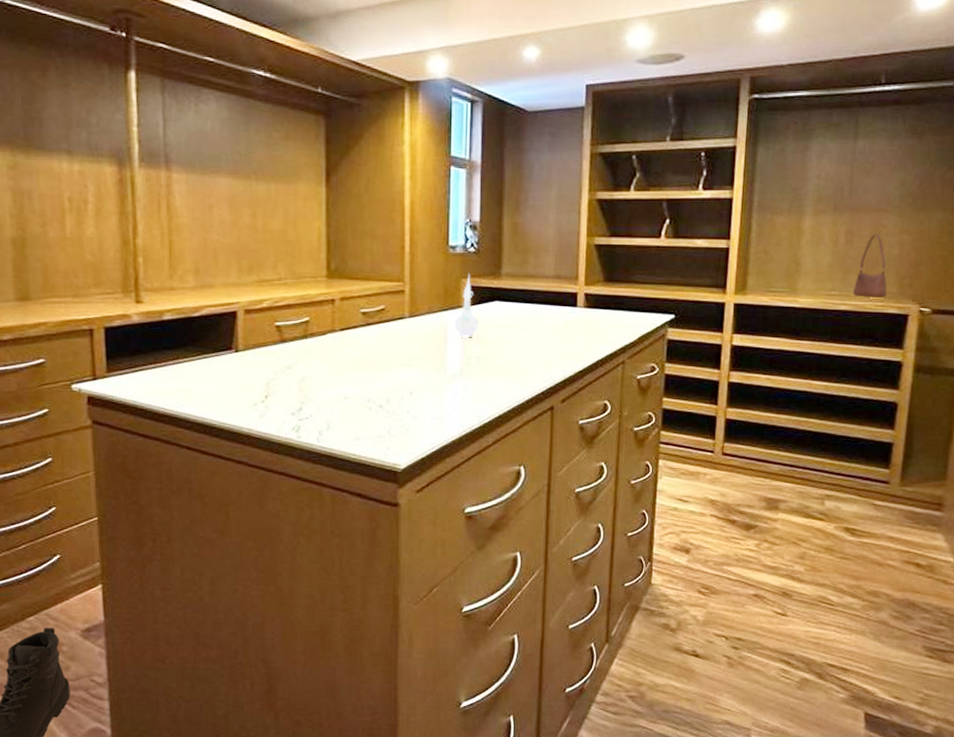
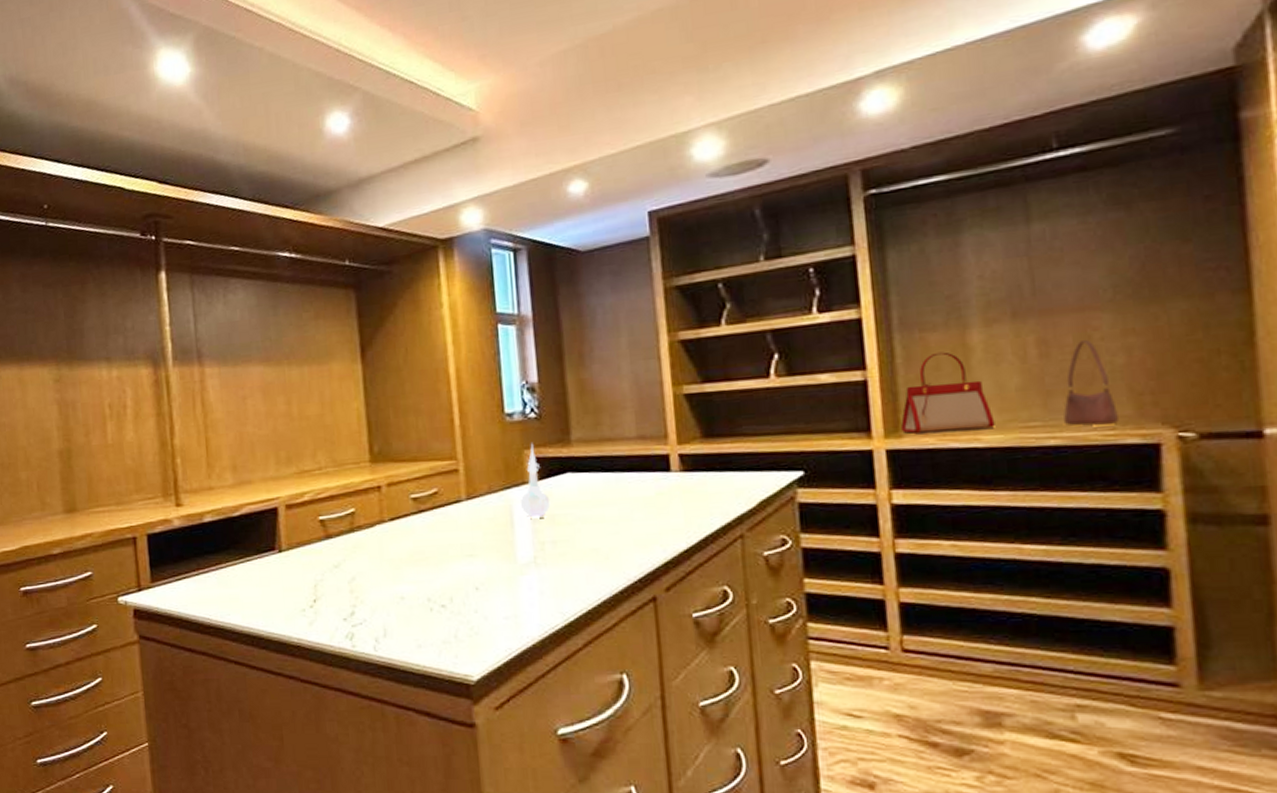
handbag: none [746,232,810,294] -> present [900,351,995,434]

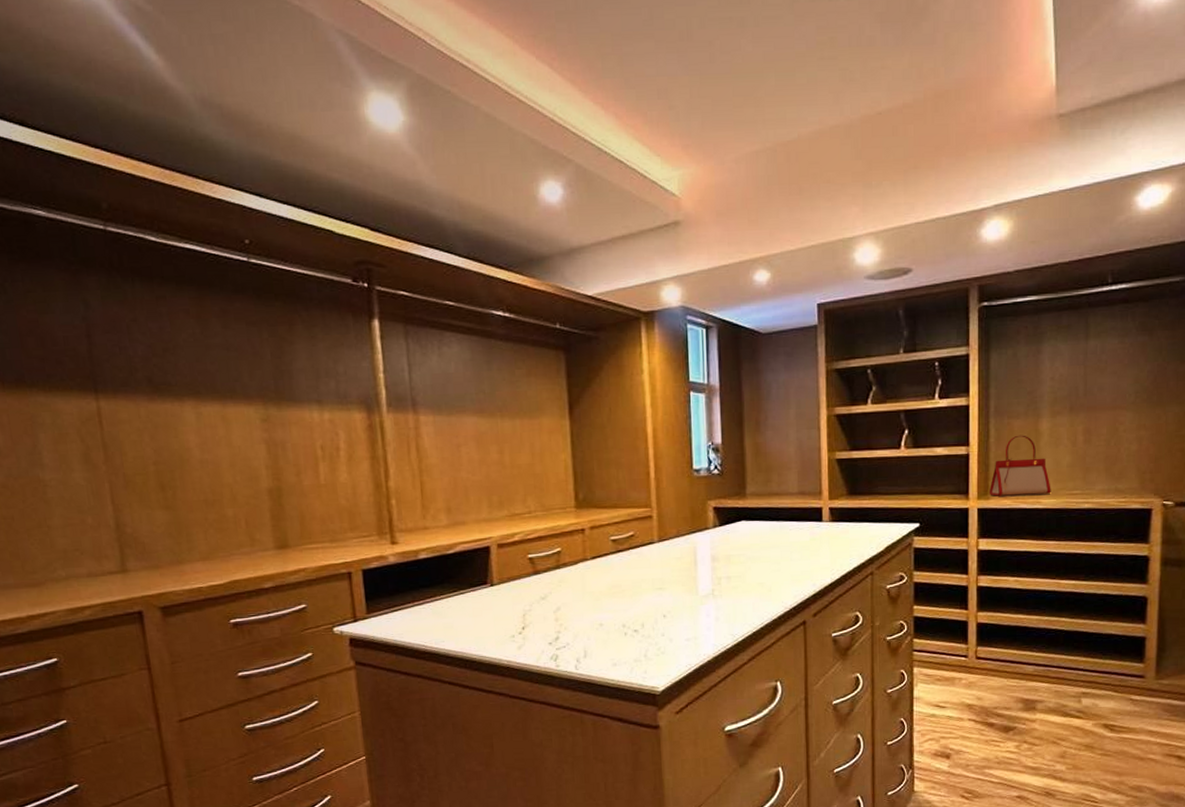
perfume bottle: present [520,443,551,518] -> none [702,495,728,558]
shoulder bag: present [1062,340,1119,426] -> none [1094,431,1129,495]

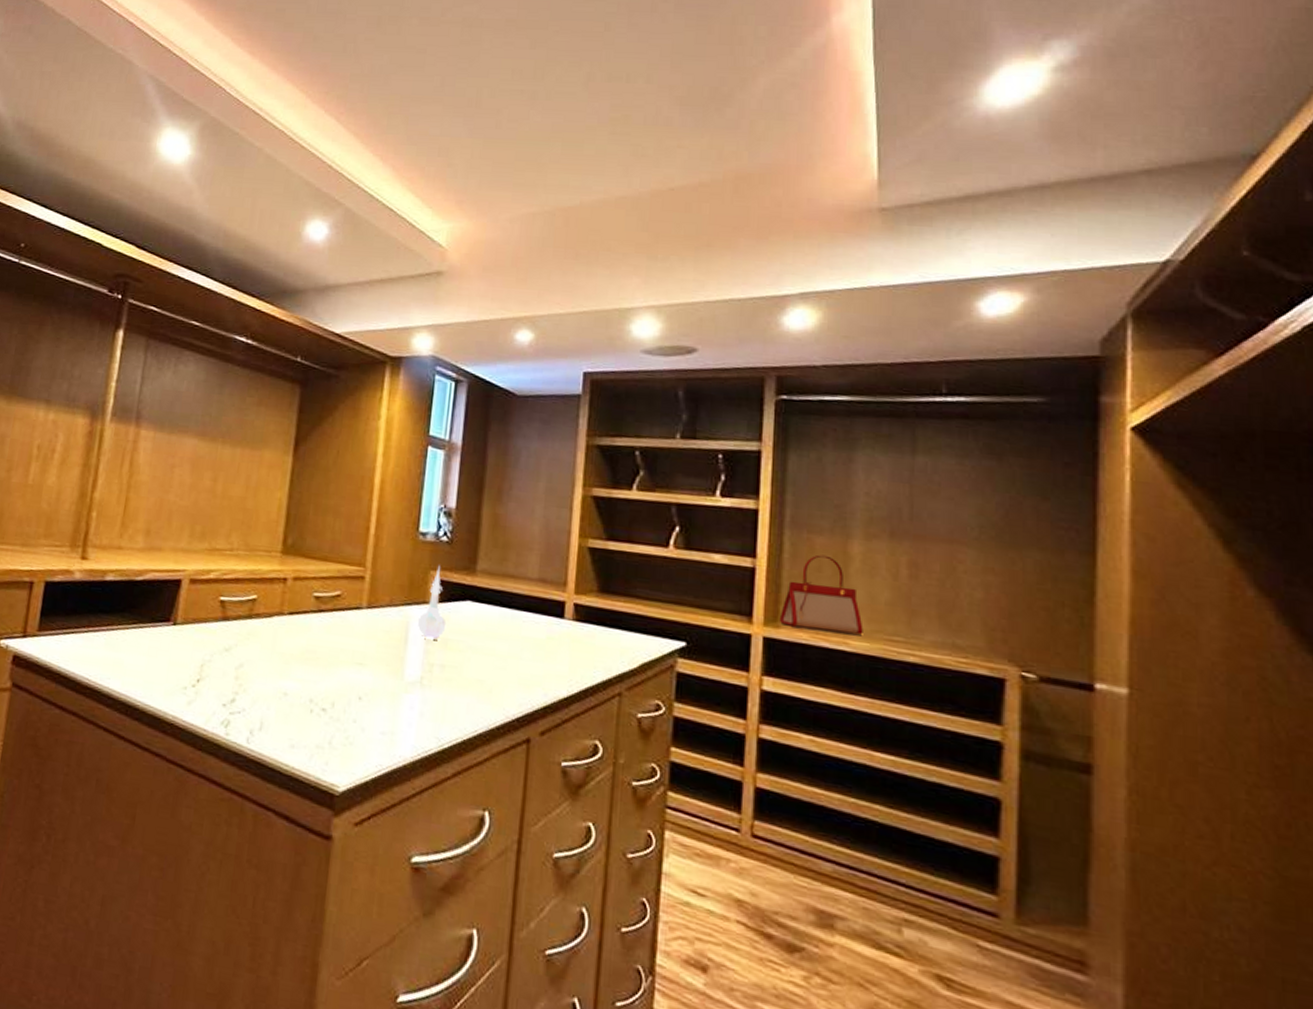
perfume bottle: none [702,495,728,558] -> present [417,565,447,640]

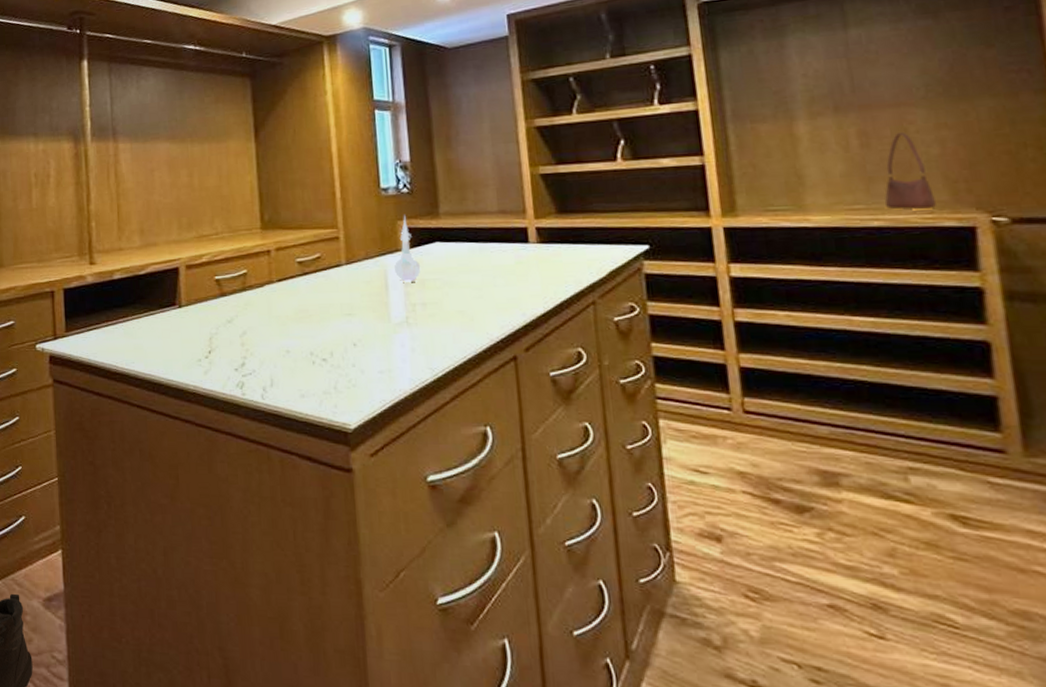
handbag: present [779,554,863,636] -> none [736,140,823,213]
shoulder bag: none [923,570,971,653] -> present [884,133,936,210]

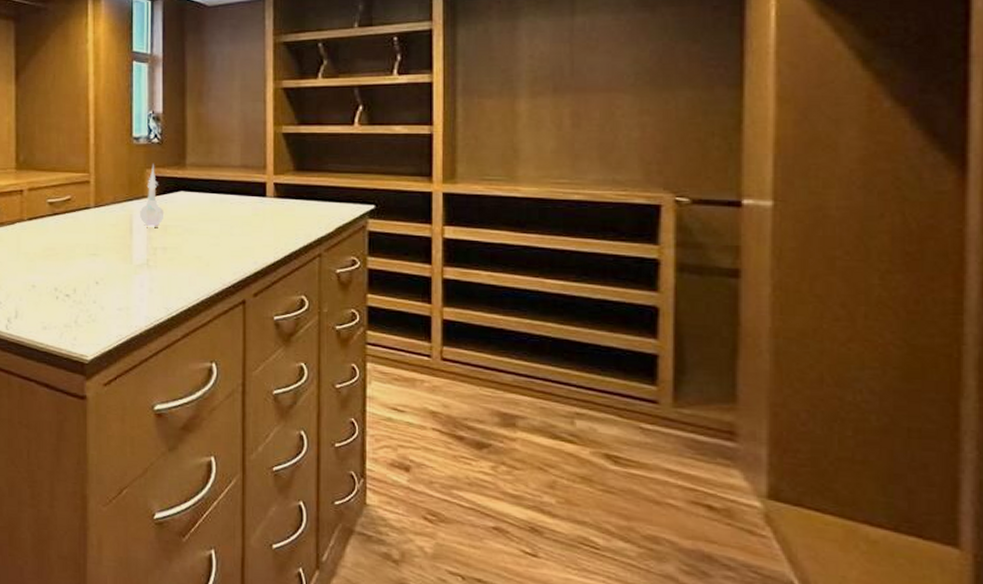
shoulder bag: present [884,133,936,210] -> none [586,116,630,186]

